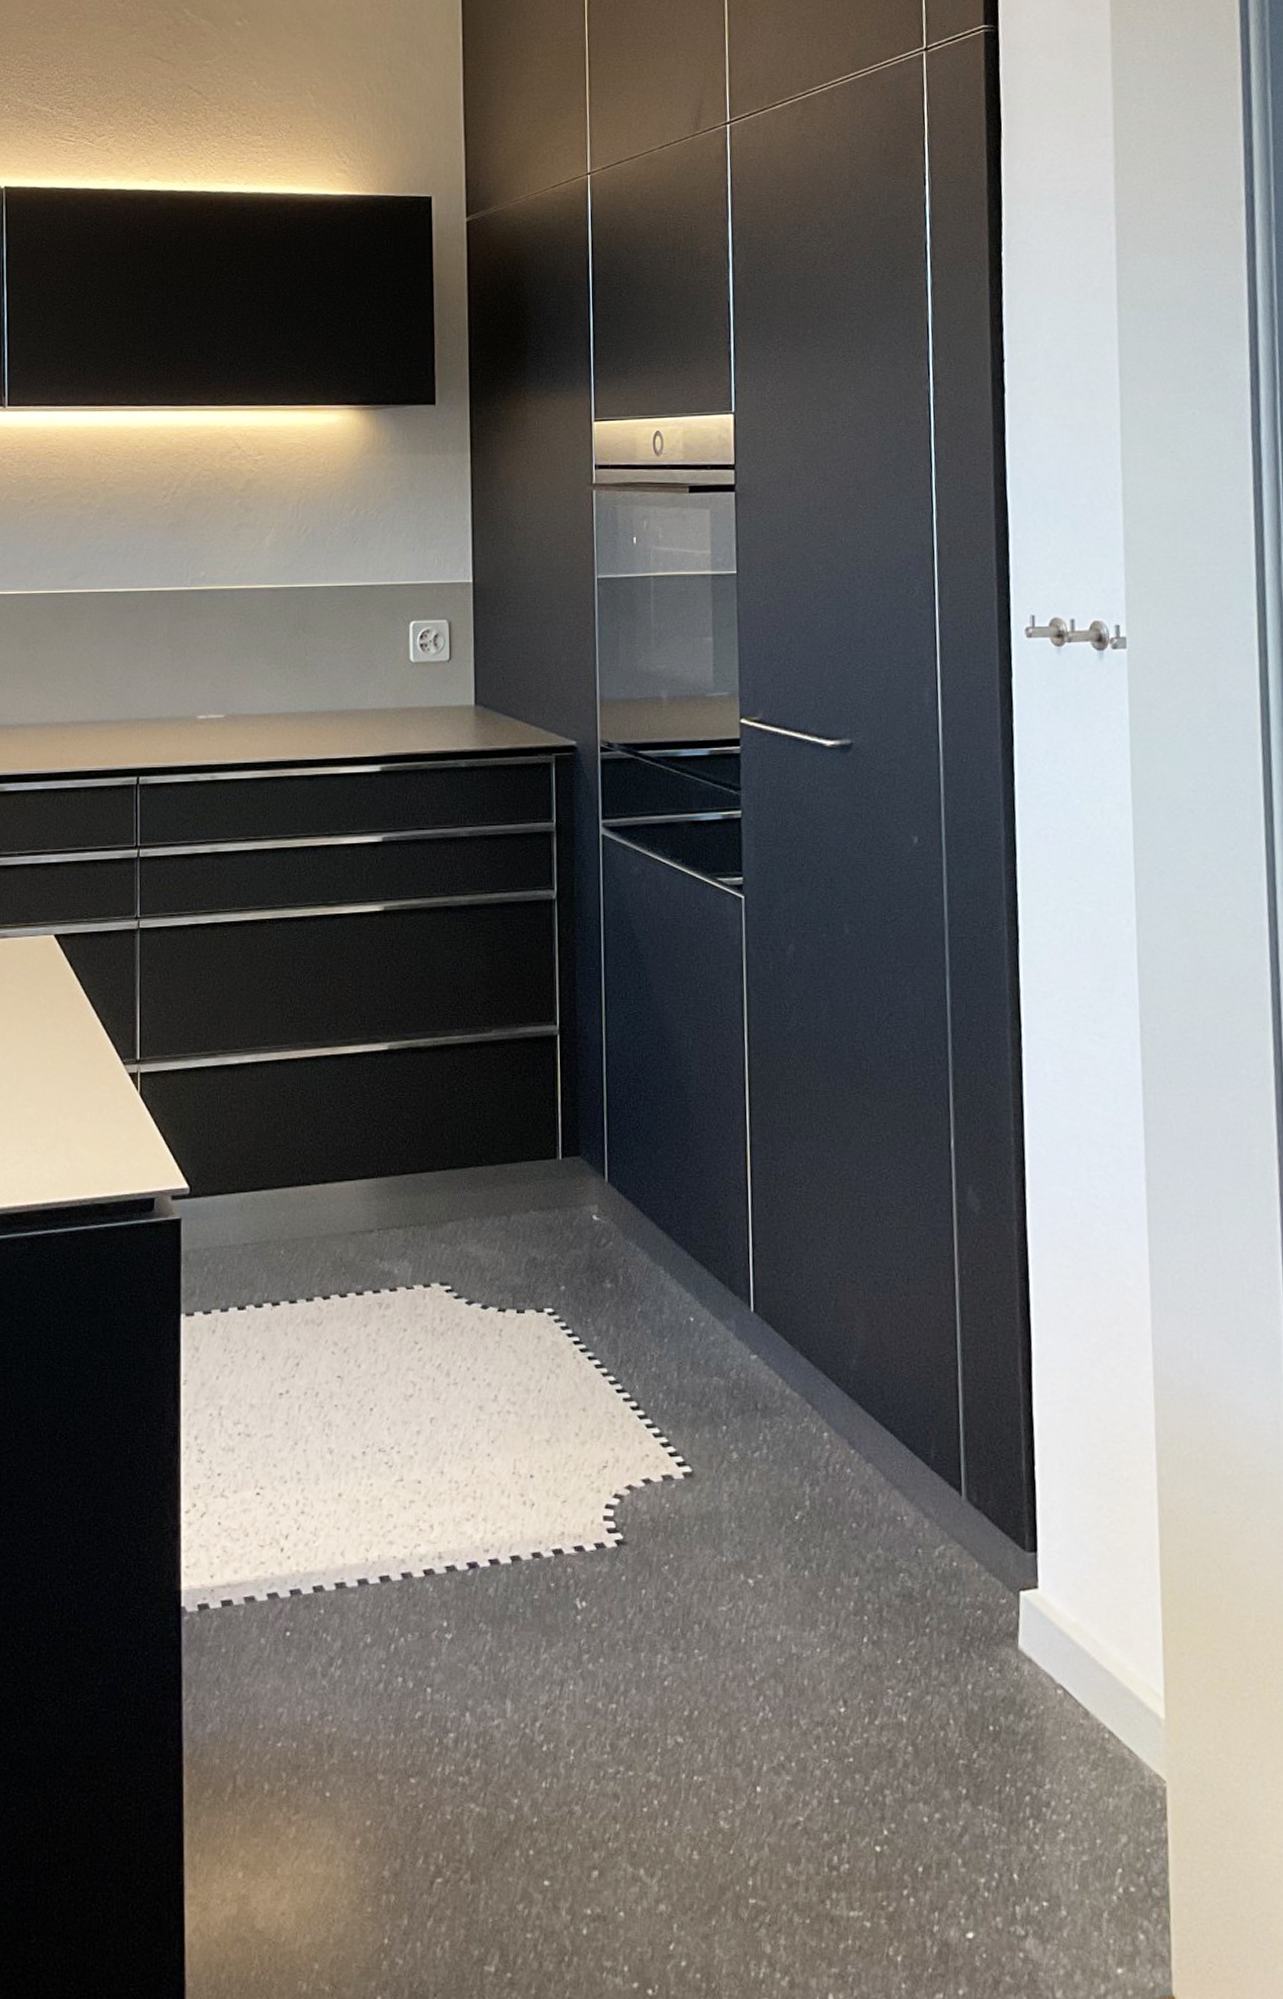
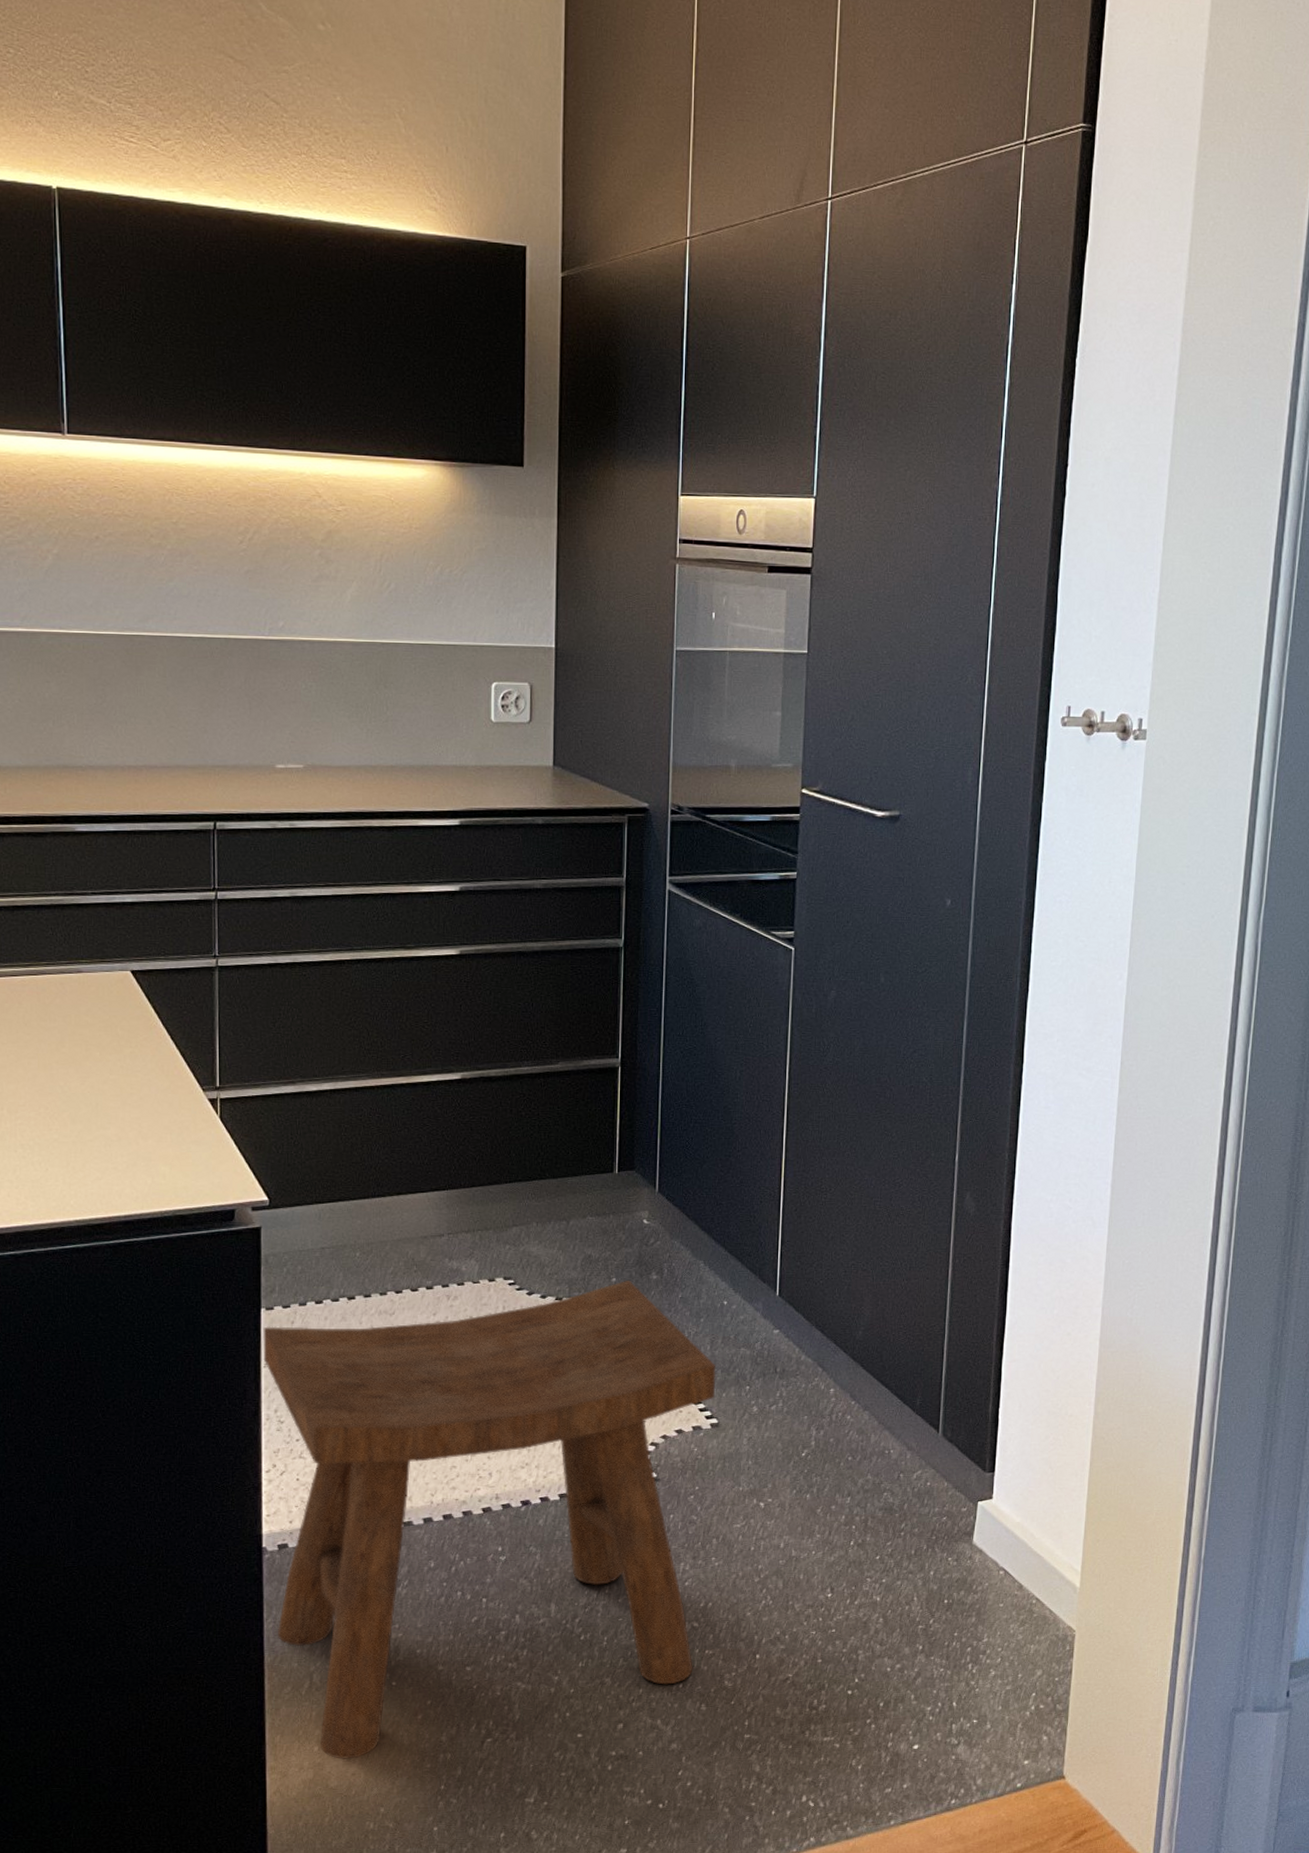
stool: none [183,1288,686,1892] -> present [263,1279,716,1759]

